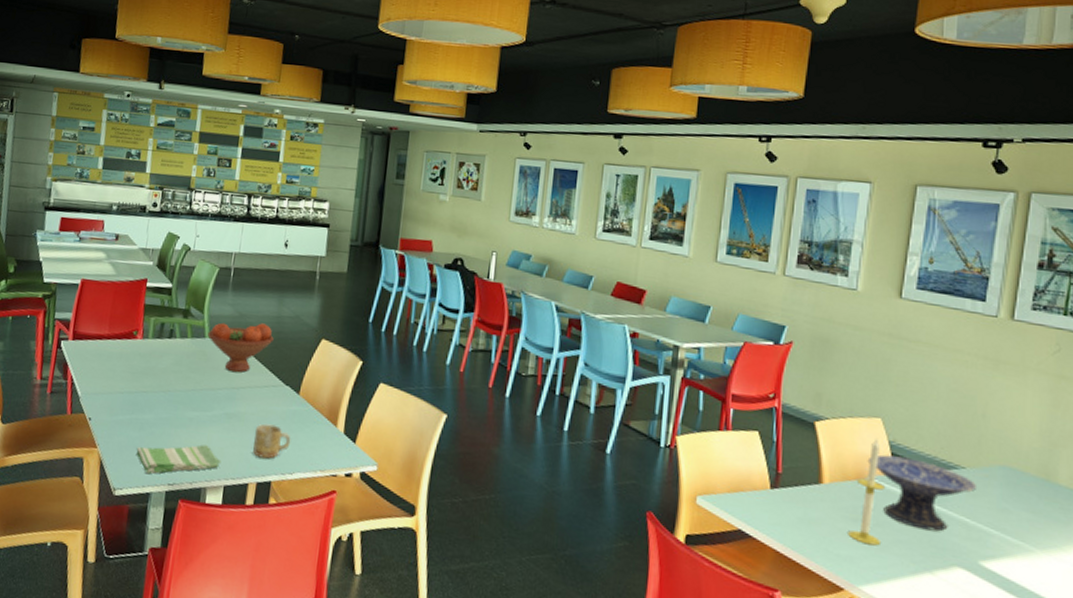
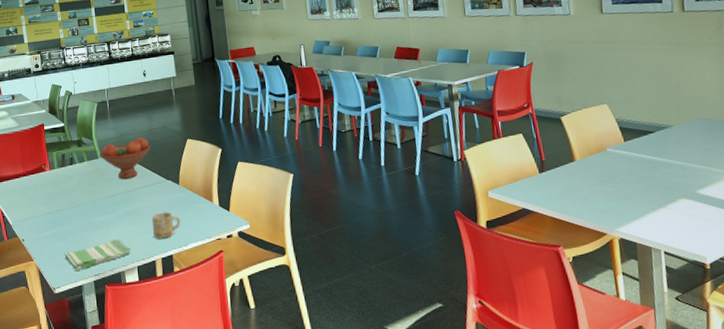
candle: present [848,439,885,546] -> none [598,120,626,198]
decorative bowl: present [867,454,978,532] -> none [603,128,684,178]

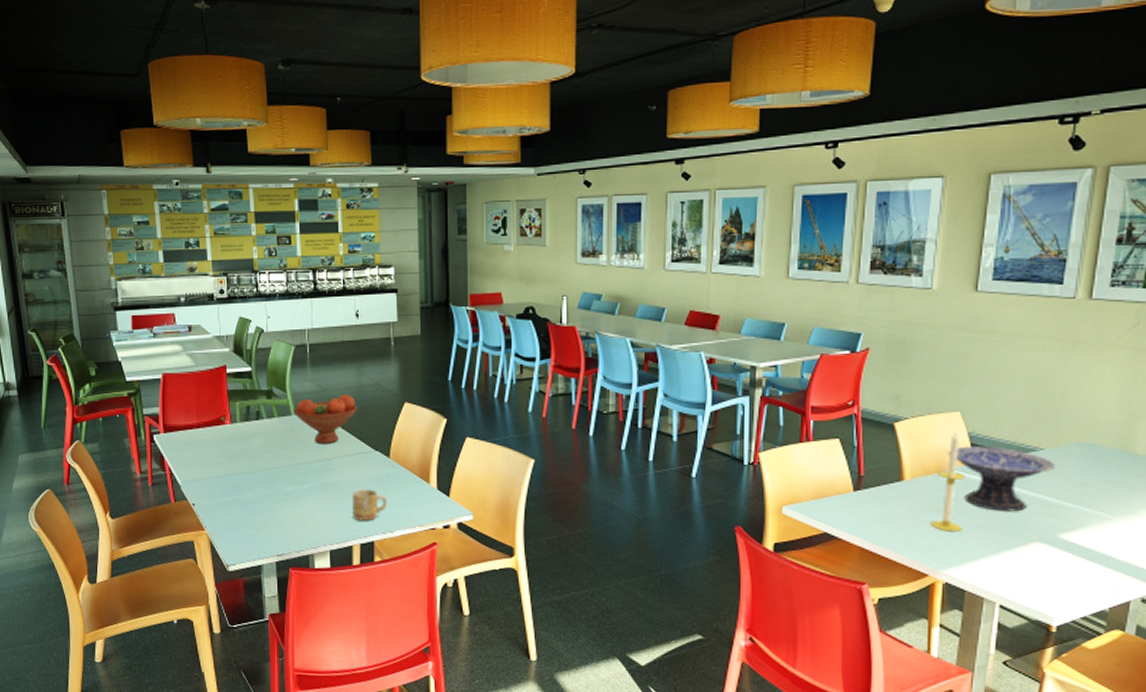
dish towel: present [64,239,132,272] -> none [242,515,324,549]
candle: none [598,120,626,198] -> present [930,432,965,532]
decorative bowl: none [603,128,684,178] -> present [947,446,1056,512]

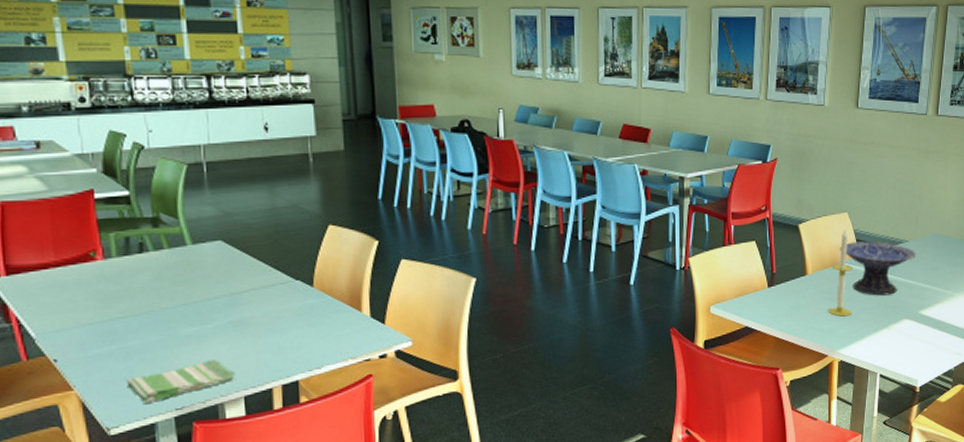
dish towel: none [242,515,324,549] -> present [126,359,236,405]
fruit bowl: present [293,394,358,444] -> none [189,218,272,276]
mug: present [351,489,388,521] -> none [268,323,313,360]

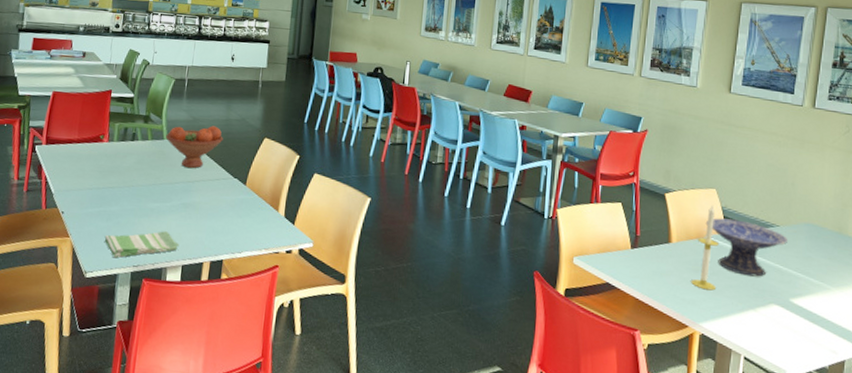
fruit bowl: none [189,218,272,276] -> present [165,126,223,168]

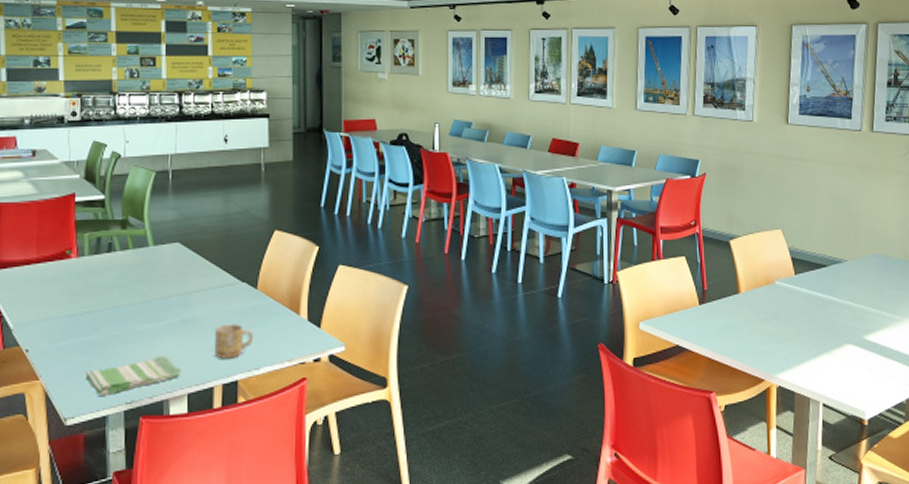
fruit bowl: present [165,126,223,168] -> none [151,223,224,276]
mug: none [207,211,240,241] -> present [214,323,254,359]
candle: present [691,206,719,291] -> none [764,248,790,339]
decorative bowl: present [705,218,789,277] -> none [773,260,858,318]

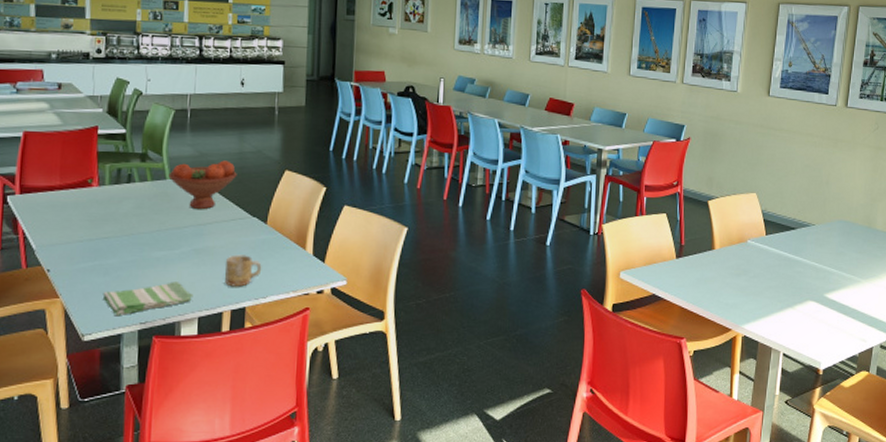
fruit bowl: none [151,223,224,276] -> present [168,160,237,209]

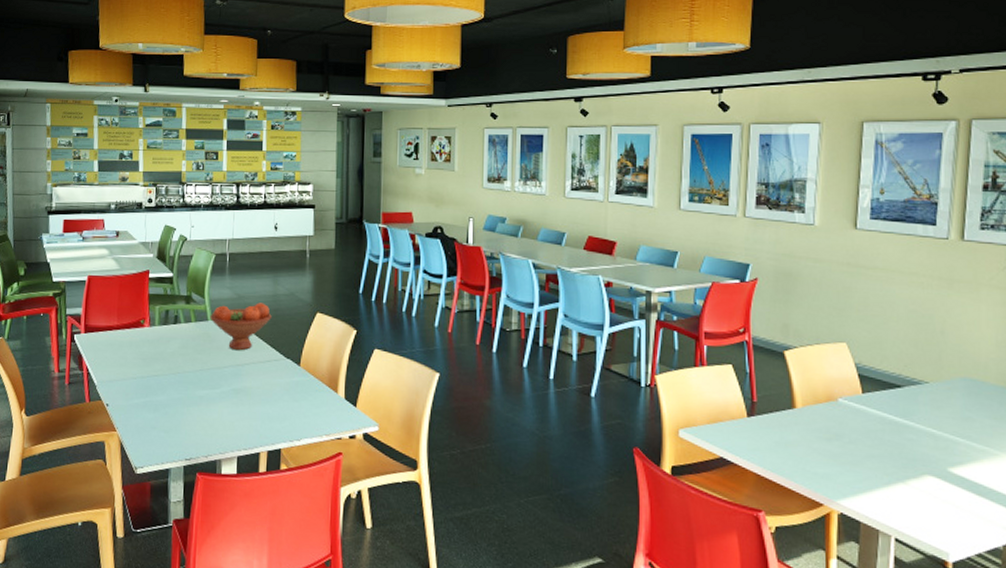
dish towel: present [102,282,194,317] -> none [153,420,233,452]
mug: present [225,255,262,287] -> none [261,396,296,428]

